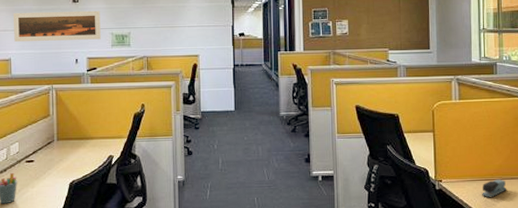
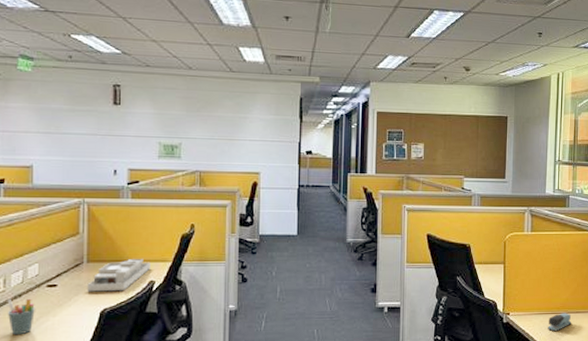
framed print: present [12,10,101,42] -> none [37,111,147,149]
desk organizer: none [58,136,109,166] -> present [87,259,150,292]

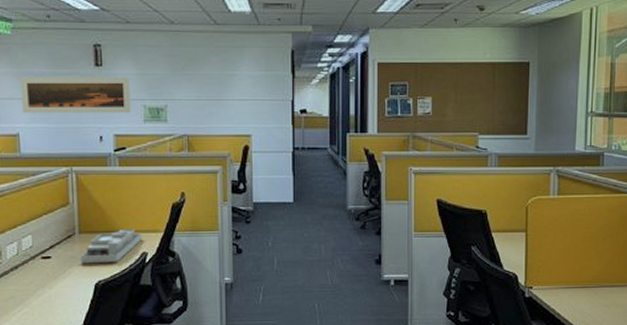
pen holder: present [7,298,35,335] -> none [4,270,32,307]
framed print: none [37,111,147,149] -> present [19,76,131,113]
stapler: present [548,313,572,332] -> none [577,286,606,308]

